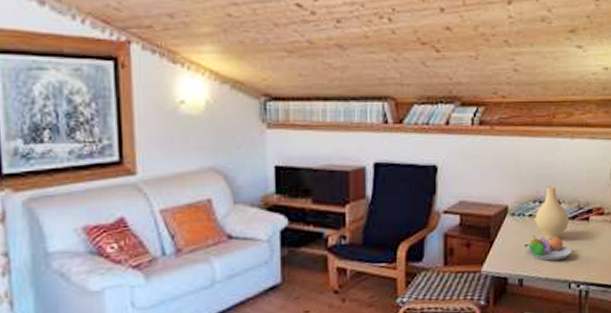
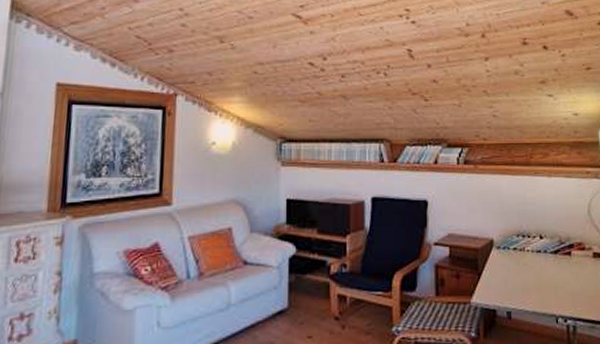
fruit bowl: present [524,235,572,261] -> none [511,268,557,294]
vase: present [535,186,570,240] -> none [519,221,553,273]

